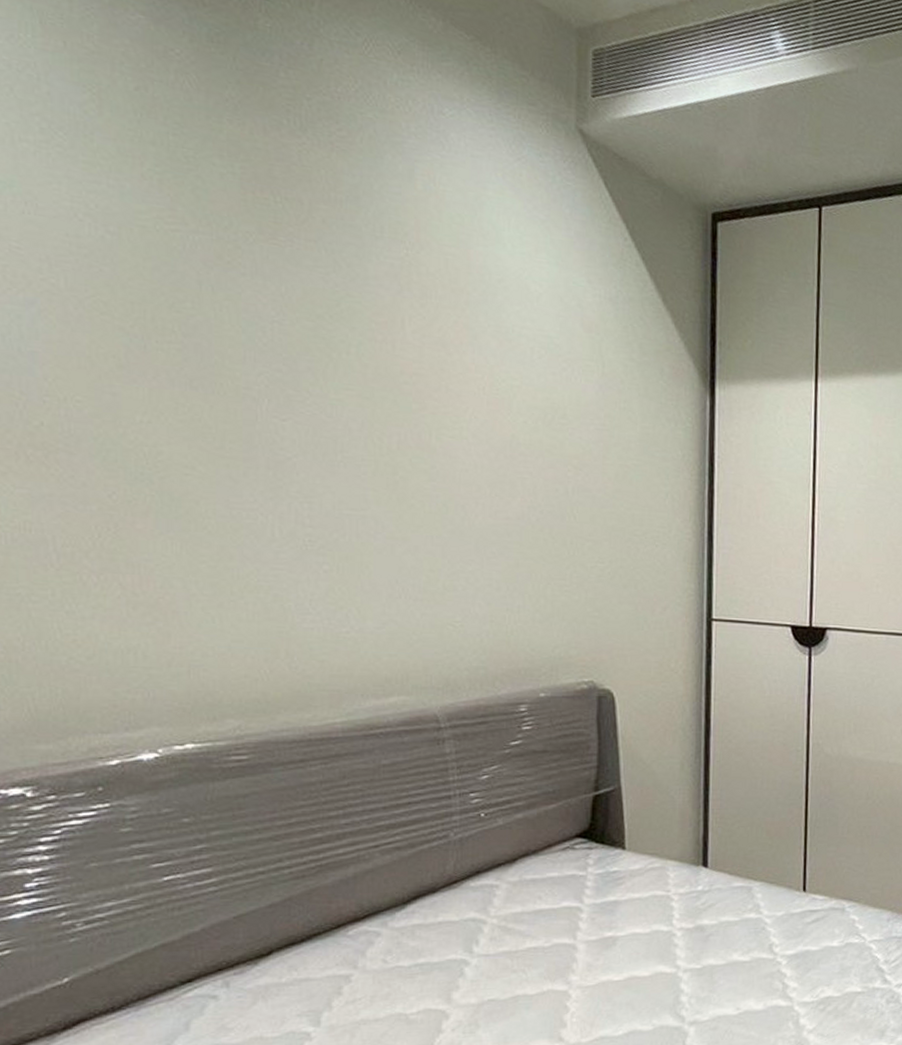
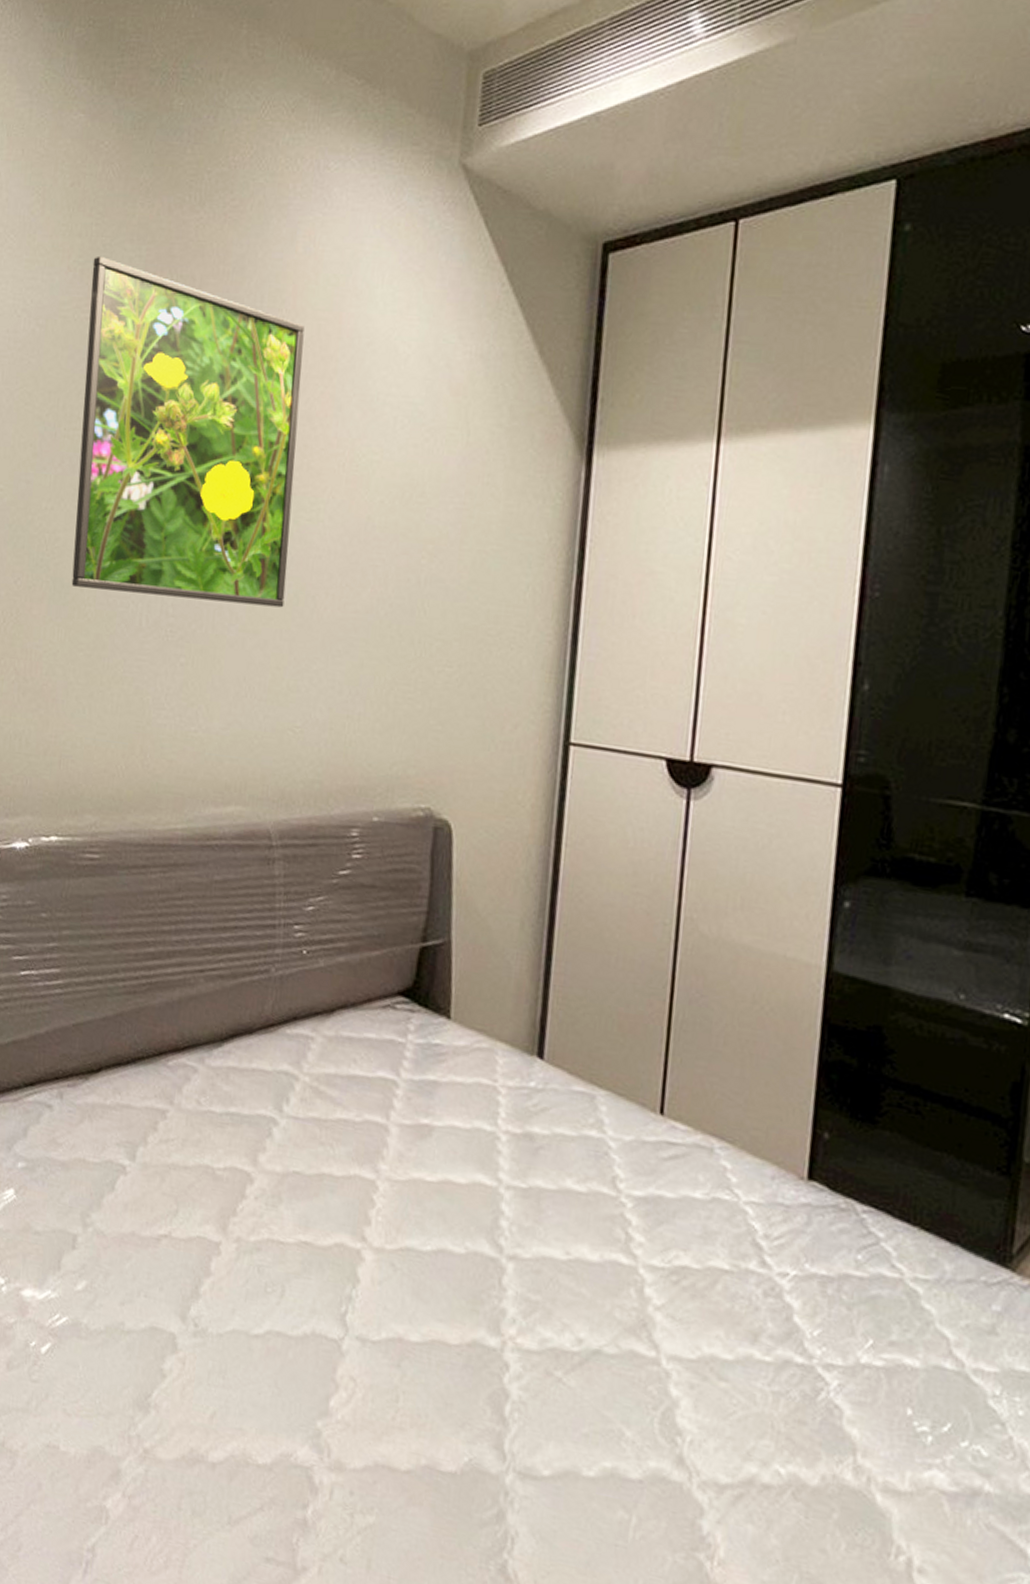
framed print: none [173,167,433,516] -> present [71,255,305,608]

